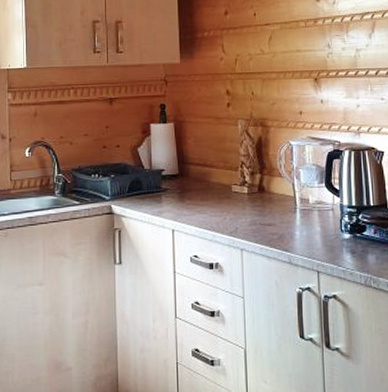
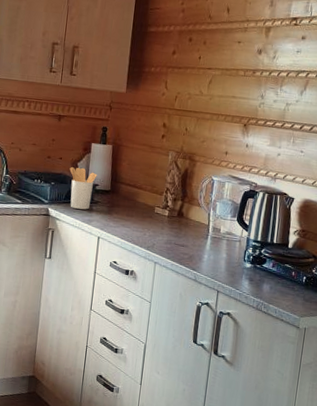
utensil holder: none [129,153,162,201] -> present [69,167,97,210]

